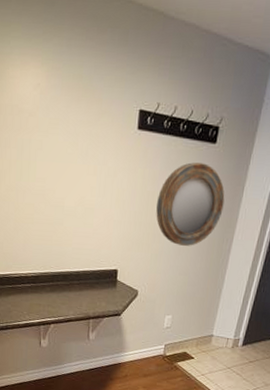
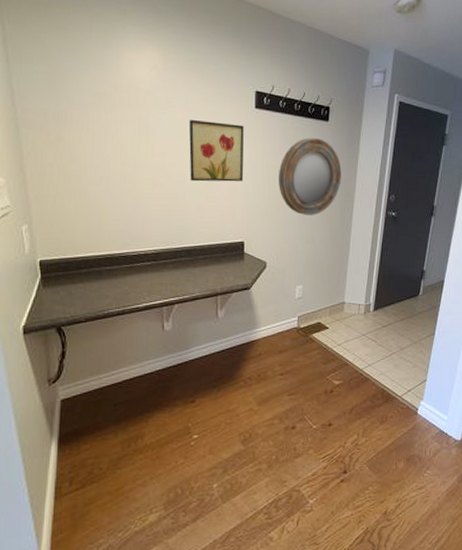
wall art: none [68,142,125,209] -> present [189,119,244,182]

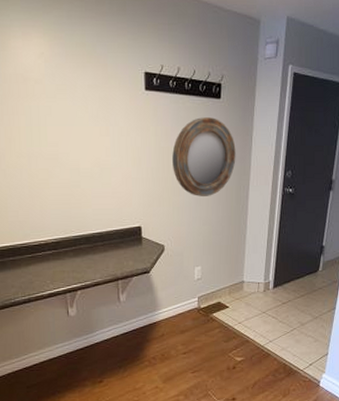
wall art: present [189,119,244,182] -> none [79,105,138,169]

